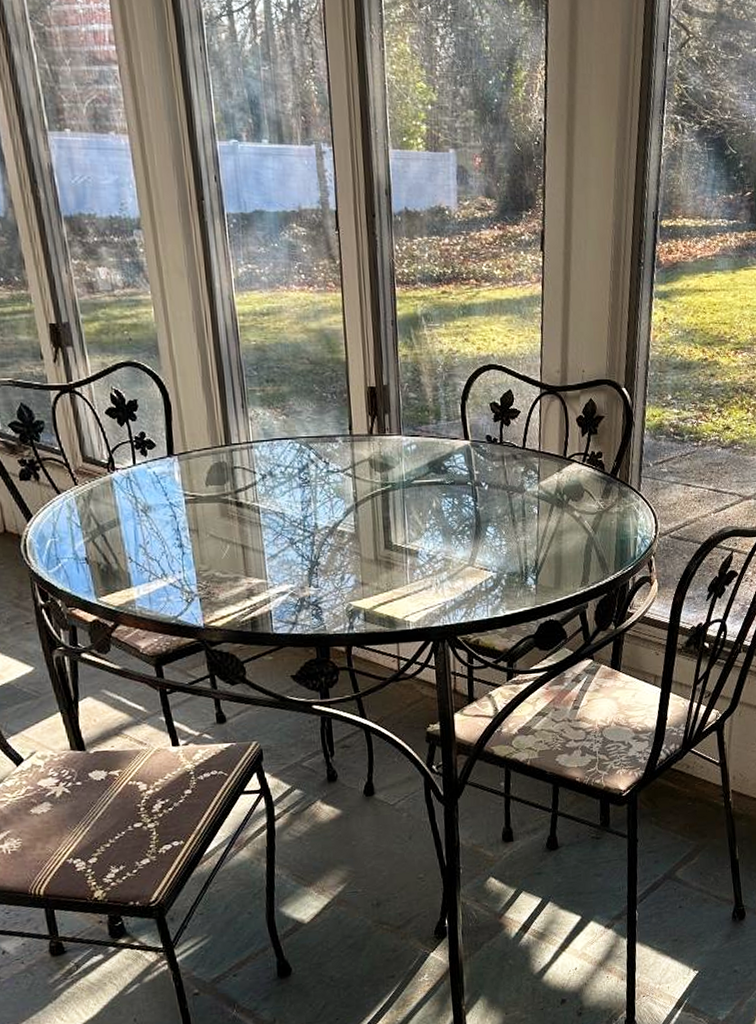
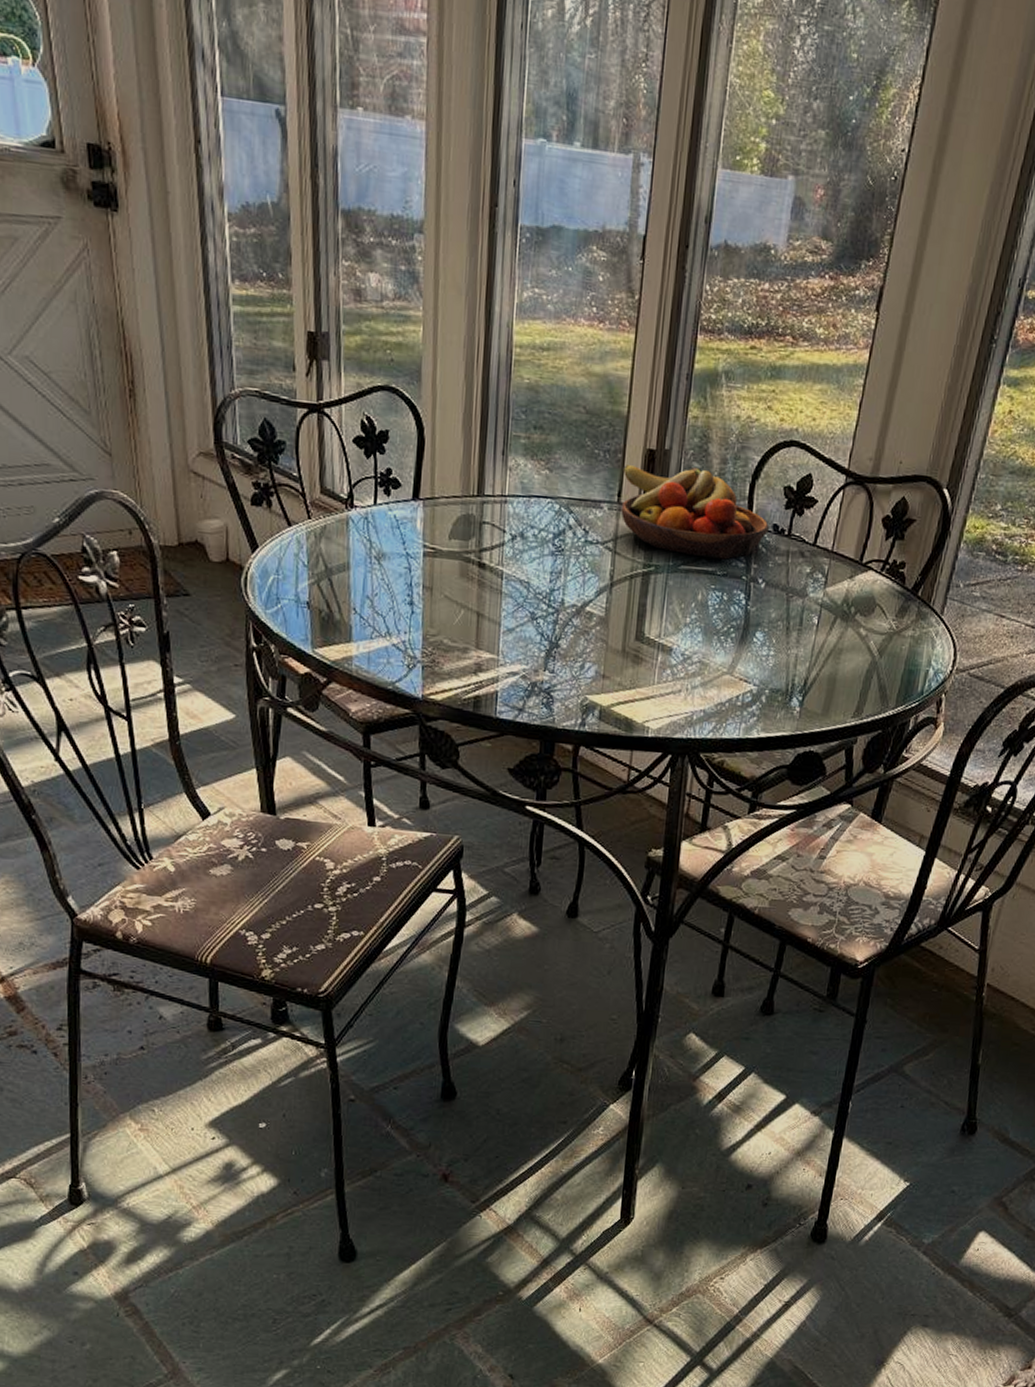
fruit bowl: none [350,397,483,471] -> present [621,465,769,560]

